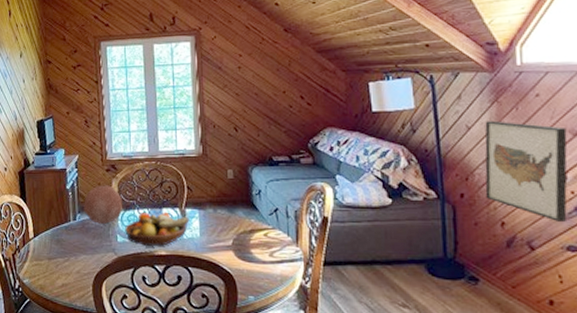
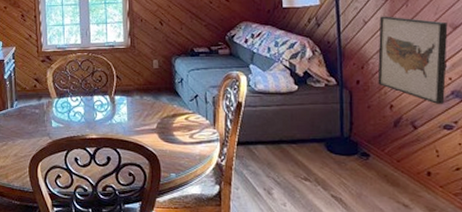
decorative ball: present [84,185,123,224] -> none [20,75,57,110]
fruit bowl: present [125,212,190,246] -> none [59,99,118,130]

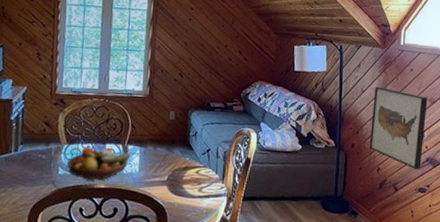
fruit bowl: none [59,99,118,130] -> present [67,147,131,180]

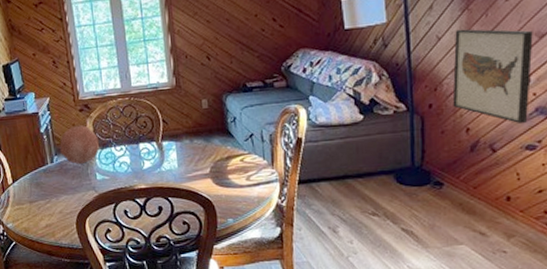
decorative ball: none [27,118,68,156] -> present [59,125,100,164]
fruit bowl: present [67,147,131,180] -> none [103,146,167,181]

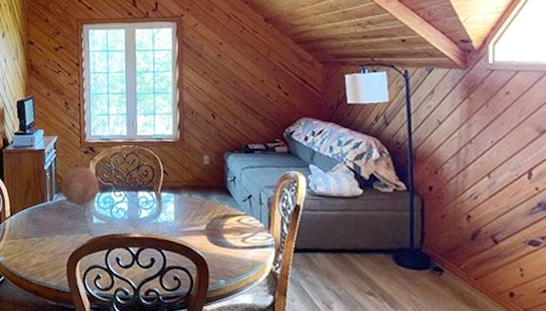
wall art: present [452,28,533,123] -> none [453,116,534,217]

